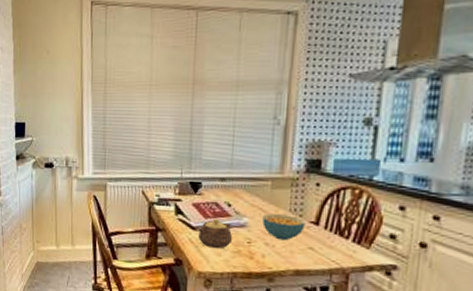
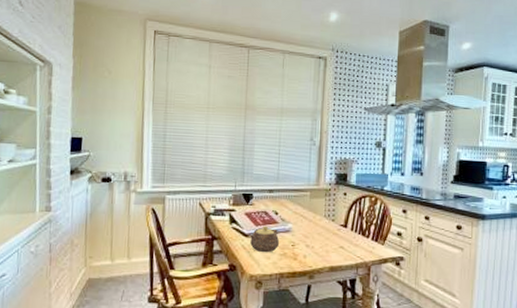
cereal bowl: present [262,213,305,241] -> none [304,219,337,242]

